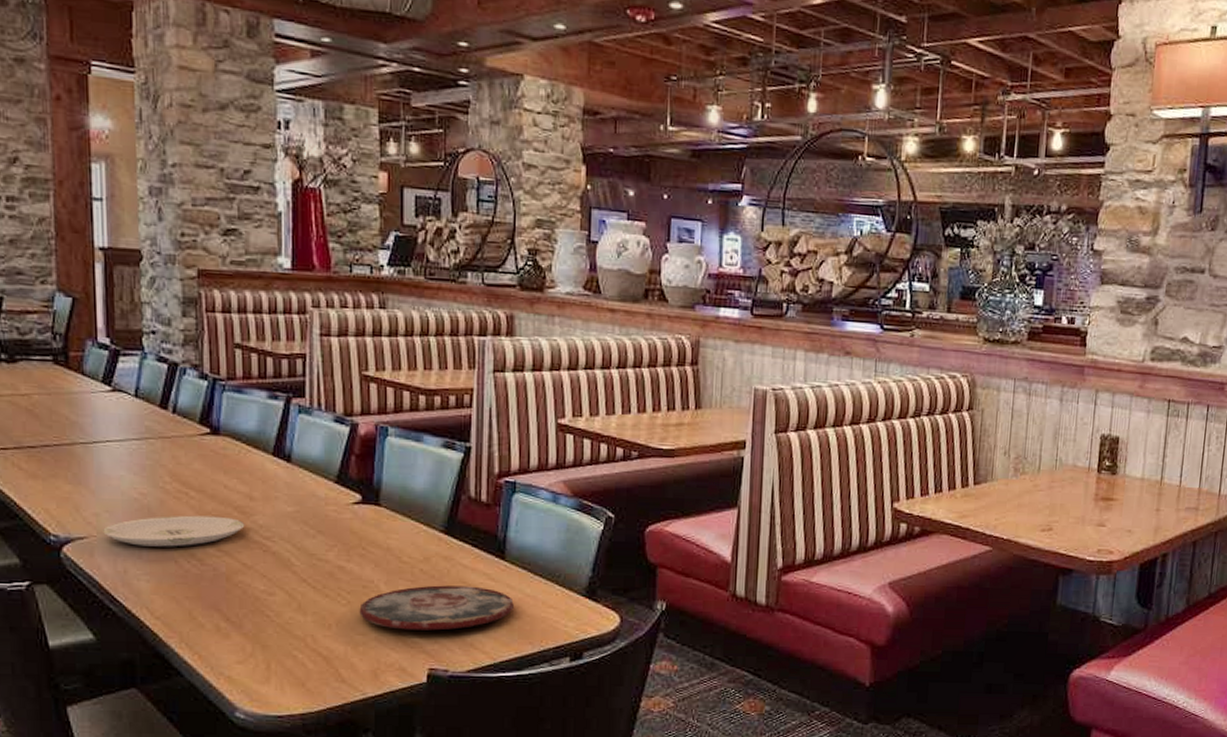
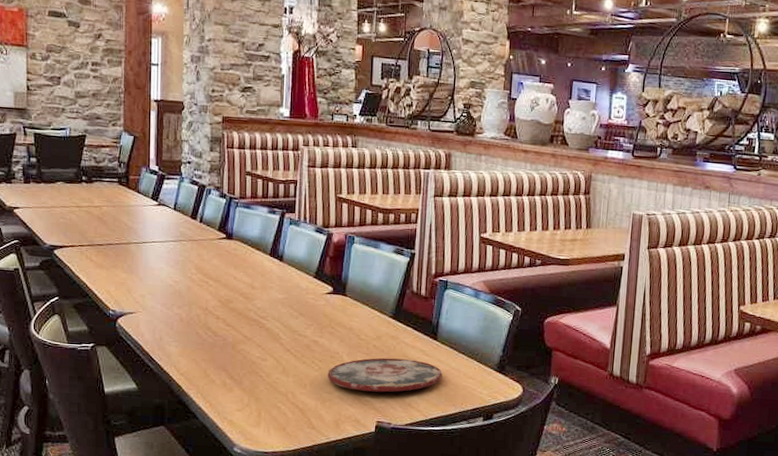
plate: present [103,515,245,547] -> none [146,298,248,322]

